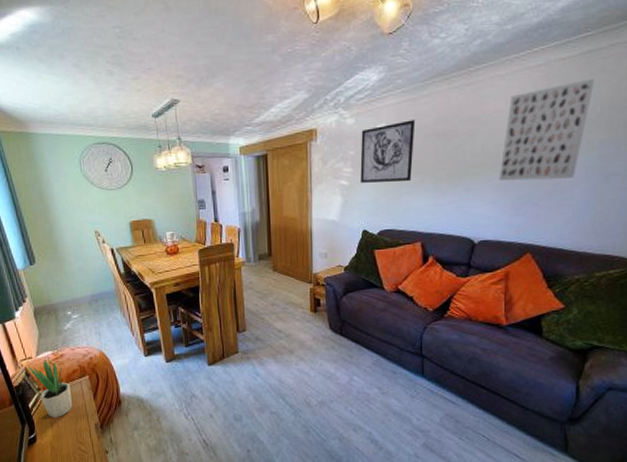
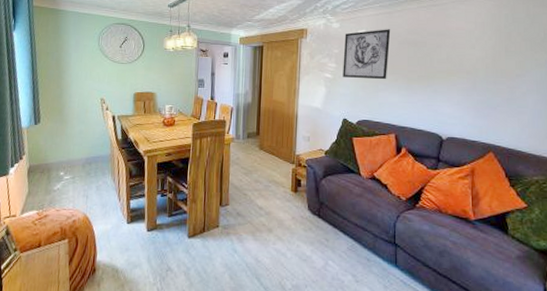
potted plant: present [27,354,72,418] -> none [9,213,48,283]
wall art: present [499,78,595,182] -> none [463,10,538,89]

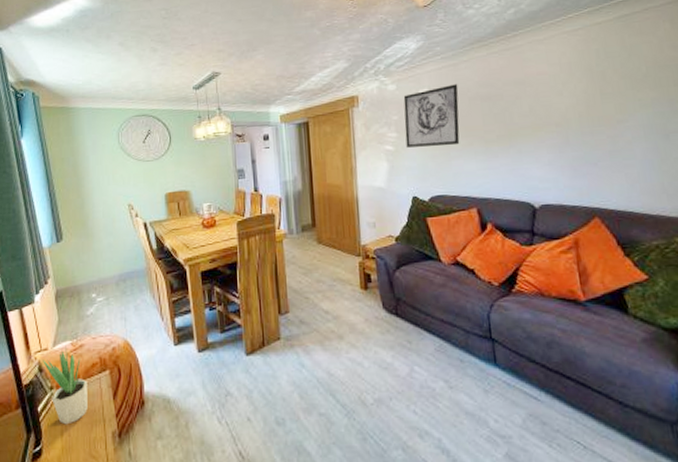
potted plant: none [9,213,48,283] -> present [41,344,88,425]

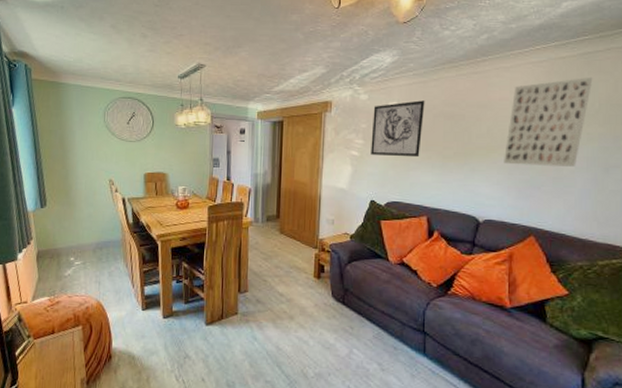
potted plant: present [41,344,88,425] -> none [21,300,62,369]
wall art: none [551,39,635,142] -> present [504,76,593,167]

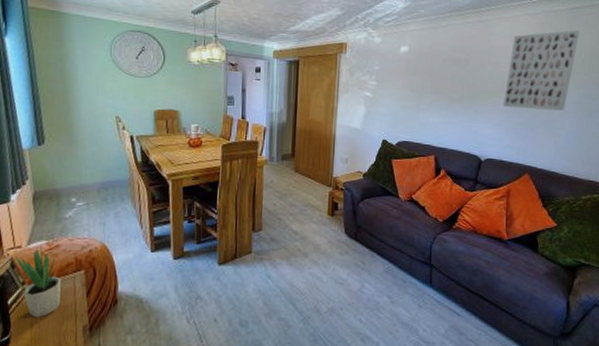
potted plant: none [21,300,62,369] -> present [14,244,61,318]
wall art: present [371,100,425,158] -> none [383,45,434,100]

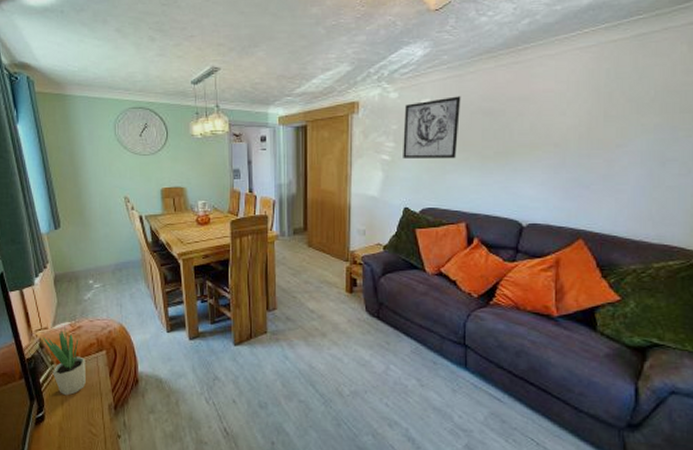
wall art: none [383,45,434,100] -> present [403,96,461,159]
wall art: present [504,29,580,111] -> none [549,61,648,163]

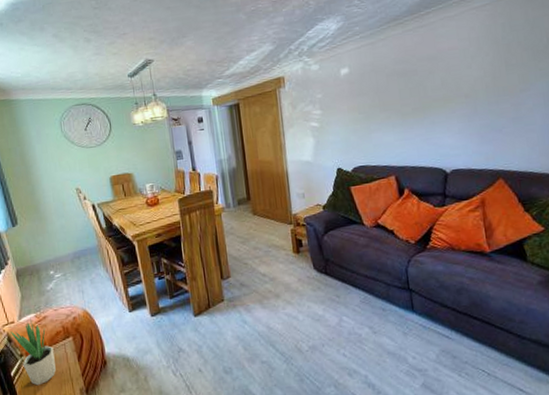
wall art: present [403,96,461,159] -> none [326,62,379,124]

